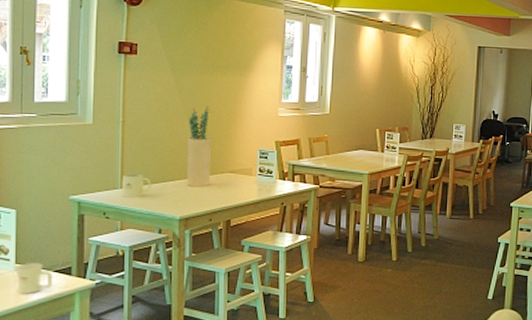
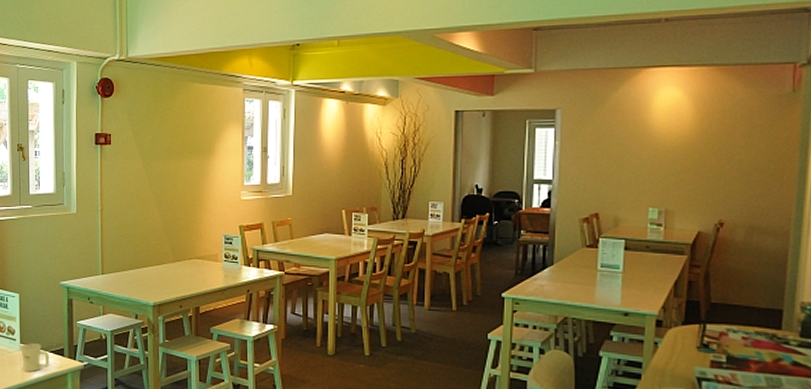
mug: present [121,173,151,198] -> none [102,259,127,284]
vase: present [186,106,212,187] -> none [157,192,180,273]

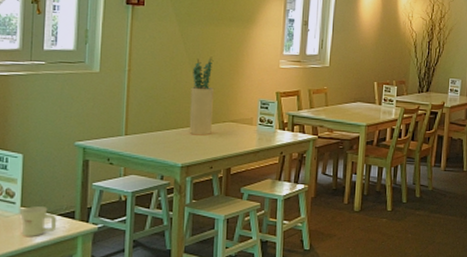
vase: none [157,192,180,273] -> present [189,56,215,136]

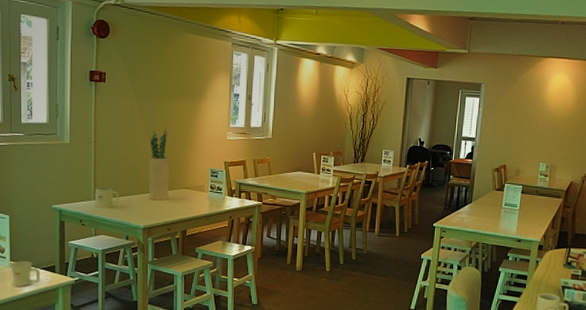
mug: none [125,120,155,145] -> present [95,187,119,208]

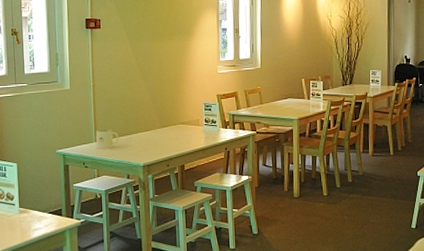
mug: present [10,261,41,287] -> none [19,206,49,232]
vase: present [149,129,170,201] -> none [145,68,165,138]

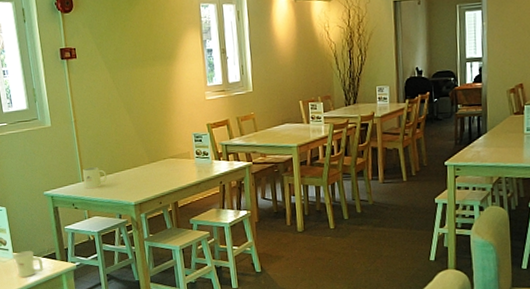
mug: none [19,206,49,232] -> present [13,251,44,277]

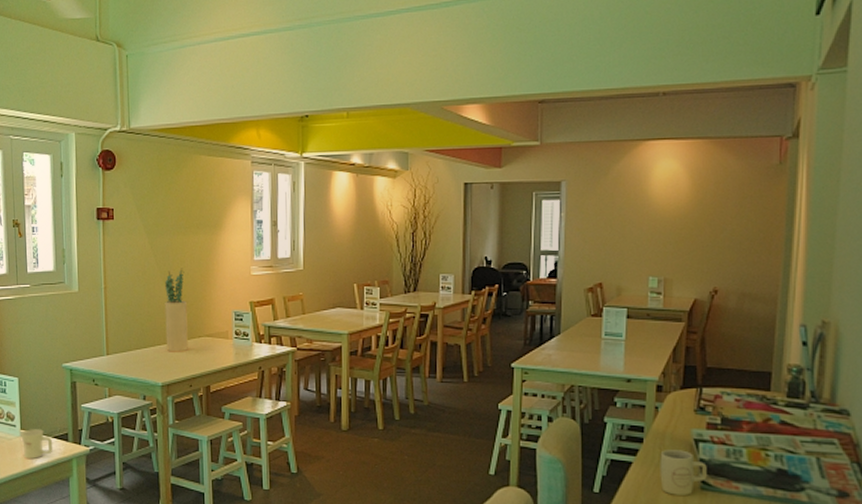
mug: present [82,166,107,189] -> none [107,339,134,364]
vase: none [129,98,155,175] -> present [165,268,188,352]

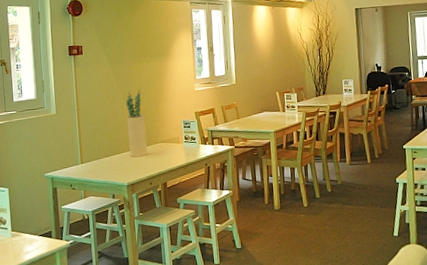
mug: present [21,429,53,459] -> none [12,229,40,255]

